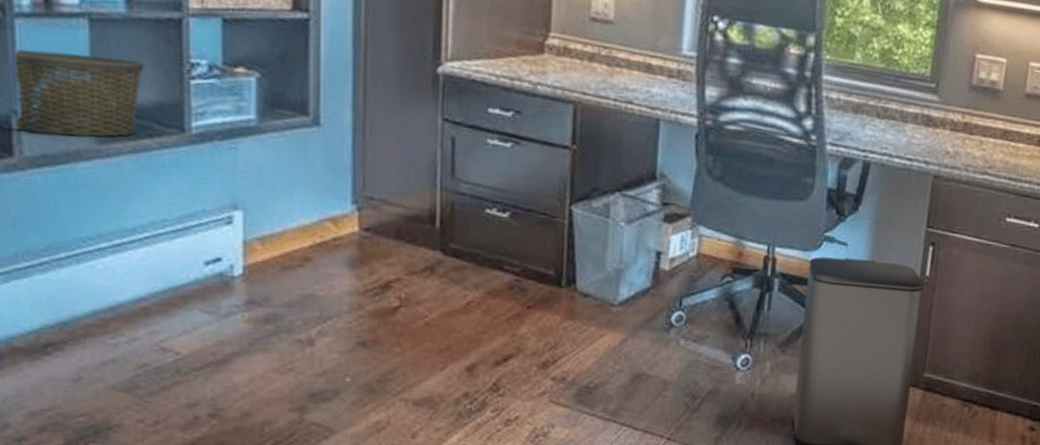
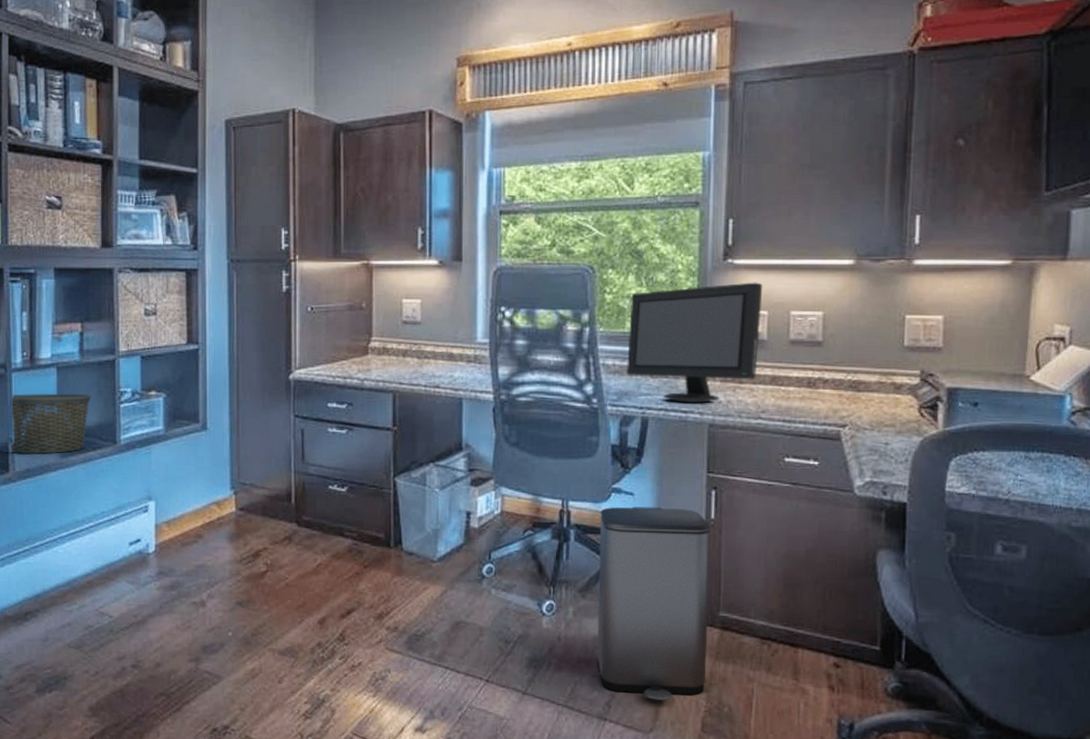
computer monitor: none [852,19,1005,151] -> present [627,282,763,403]

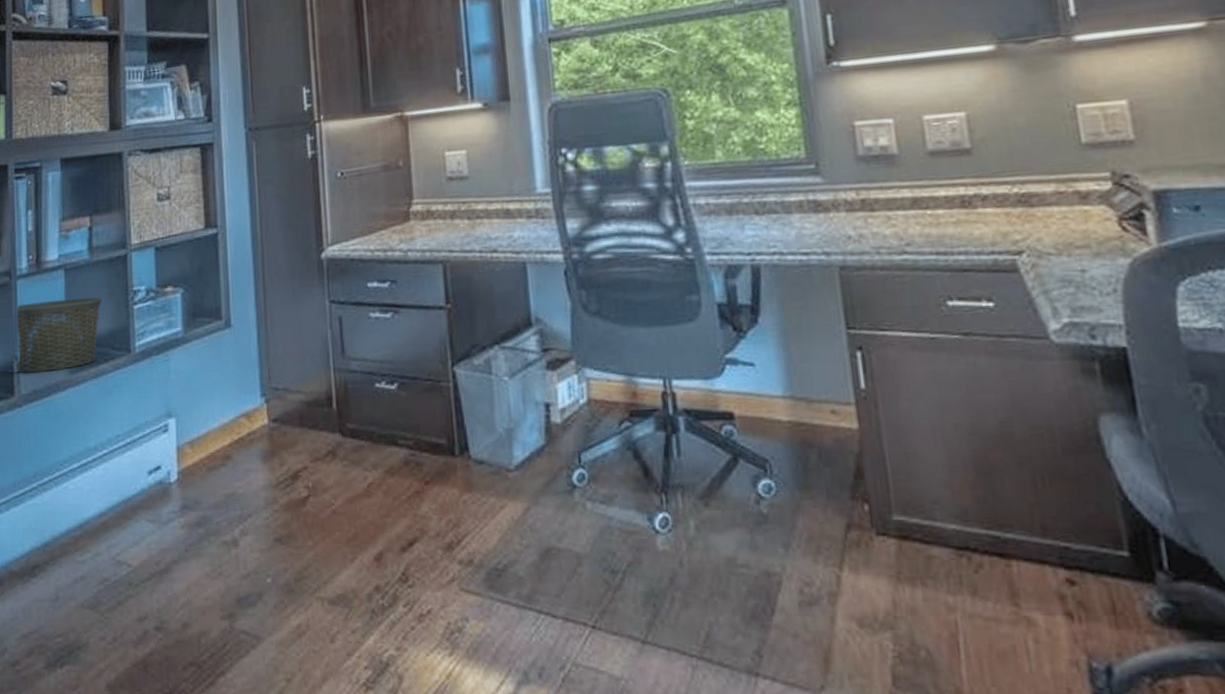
pedal bin: present [597,506,711,701] -> none [714,378,888,644]
computer monitor: present [627,282,763,403] -> none [718,85,892,242]

